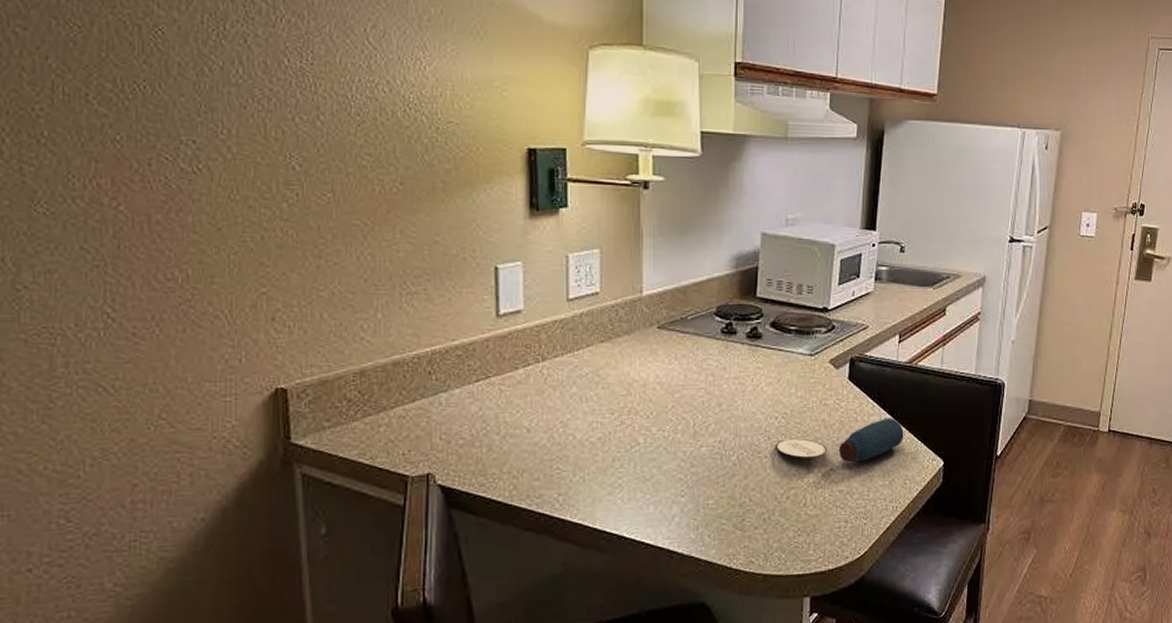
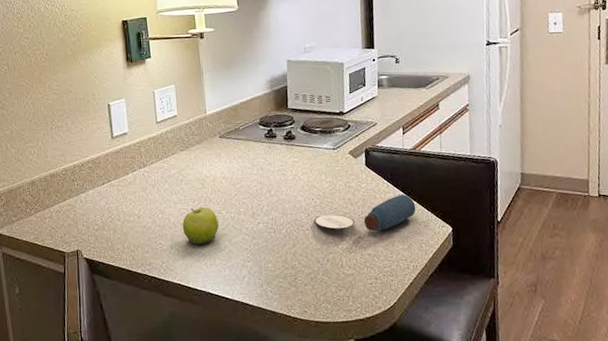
fruit: none [592,420,645,473] -> present [182,206,219,245]

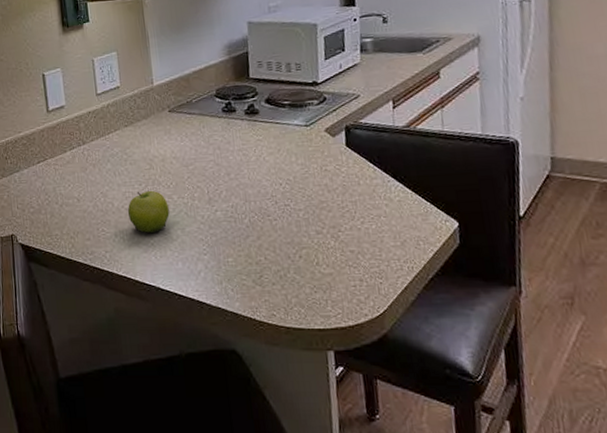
water bottle: present [314,194,416,231] -> none [283,181,411,224]

